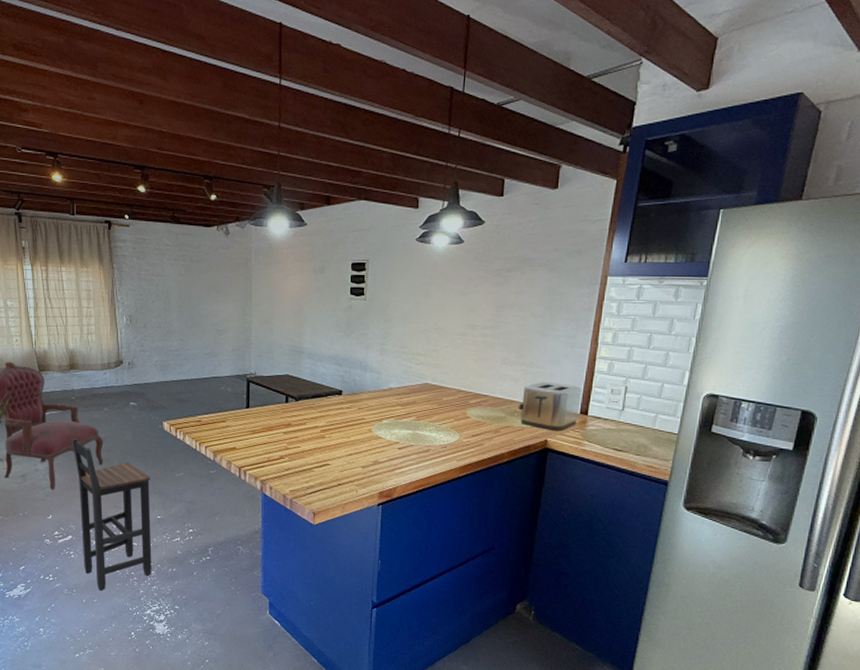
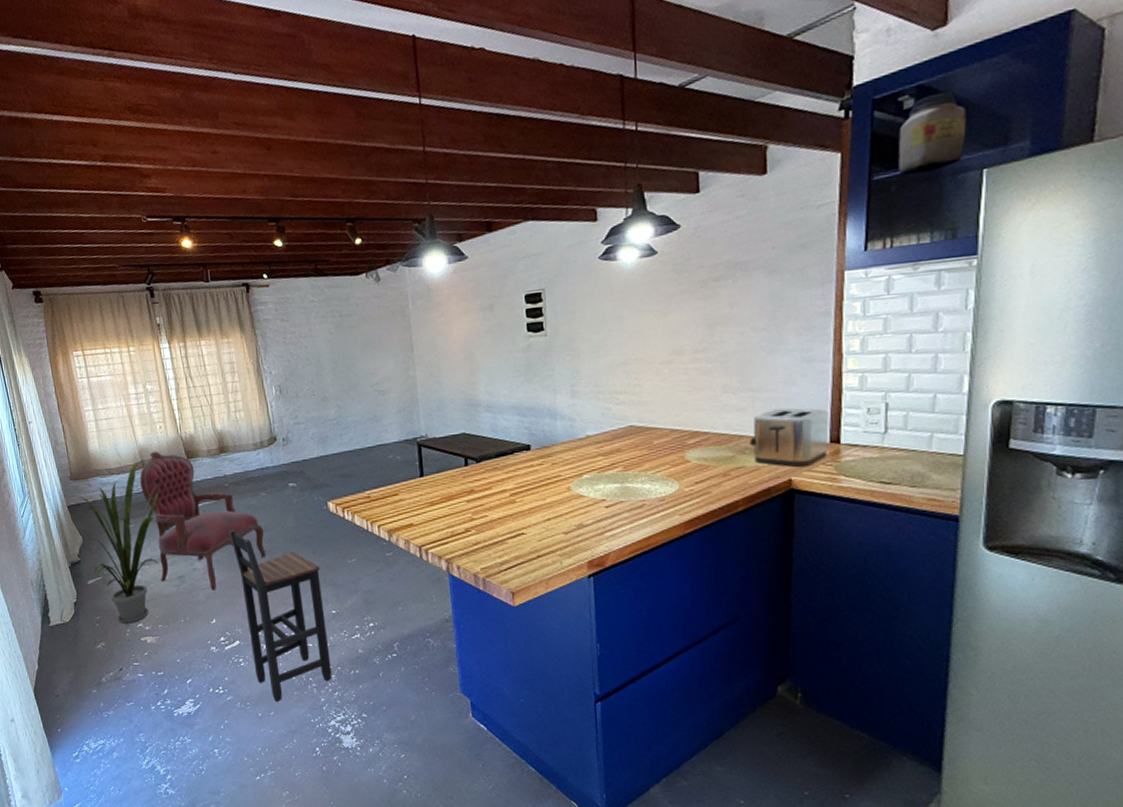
jar: none [658,143,714,205] -> present [898,91,967,175]

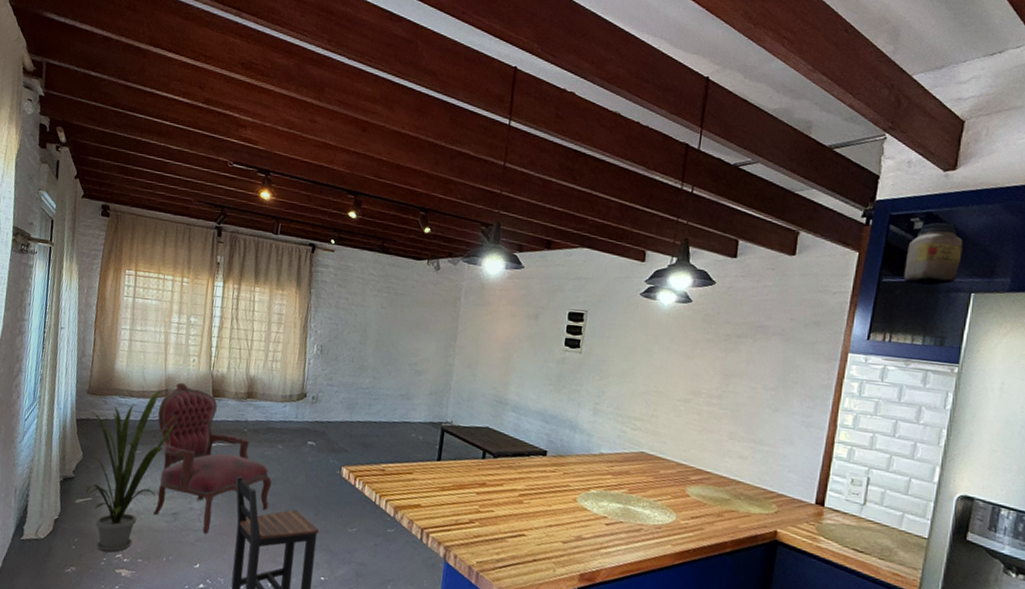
toaster: present [750,407,829,468] -> none [745,462,818,523]

